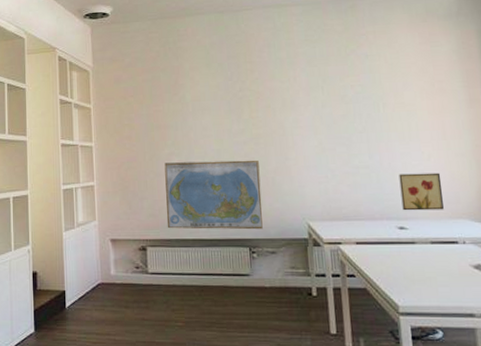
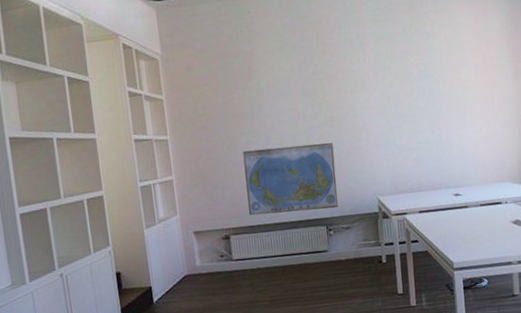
wall art: present [398,172,444,211] -> none [455,142,491,179]

